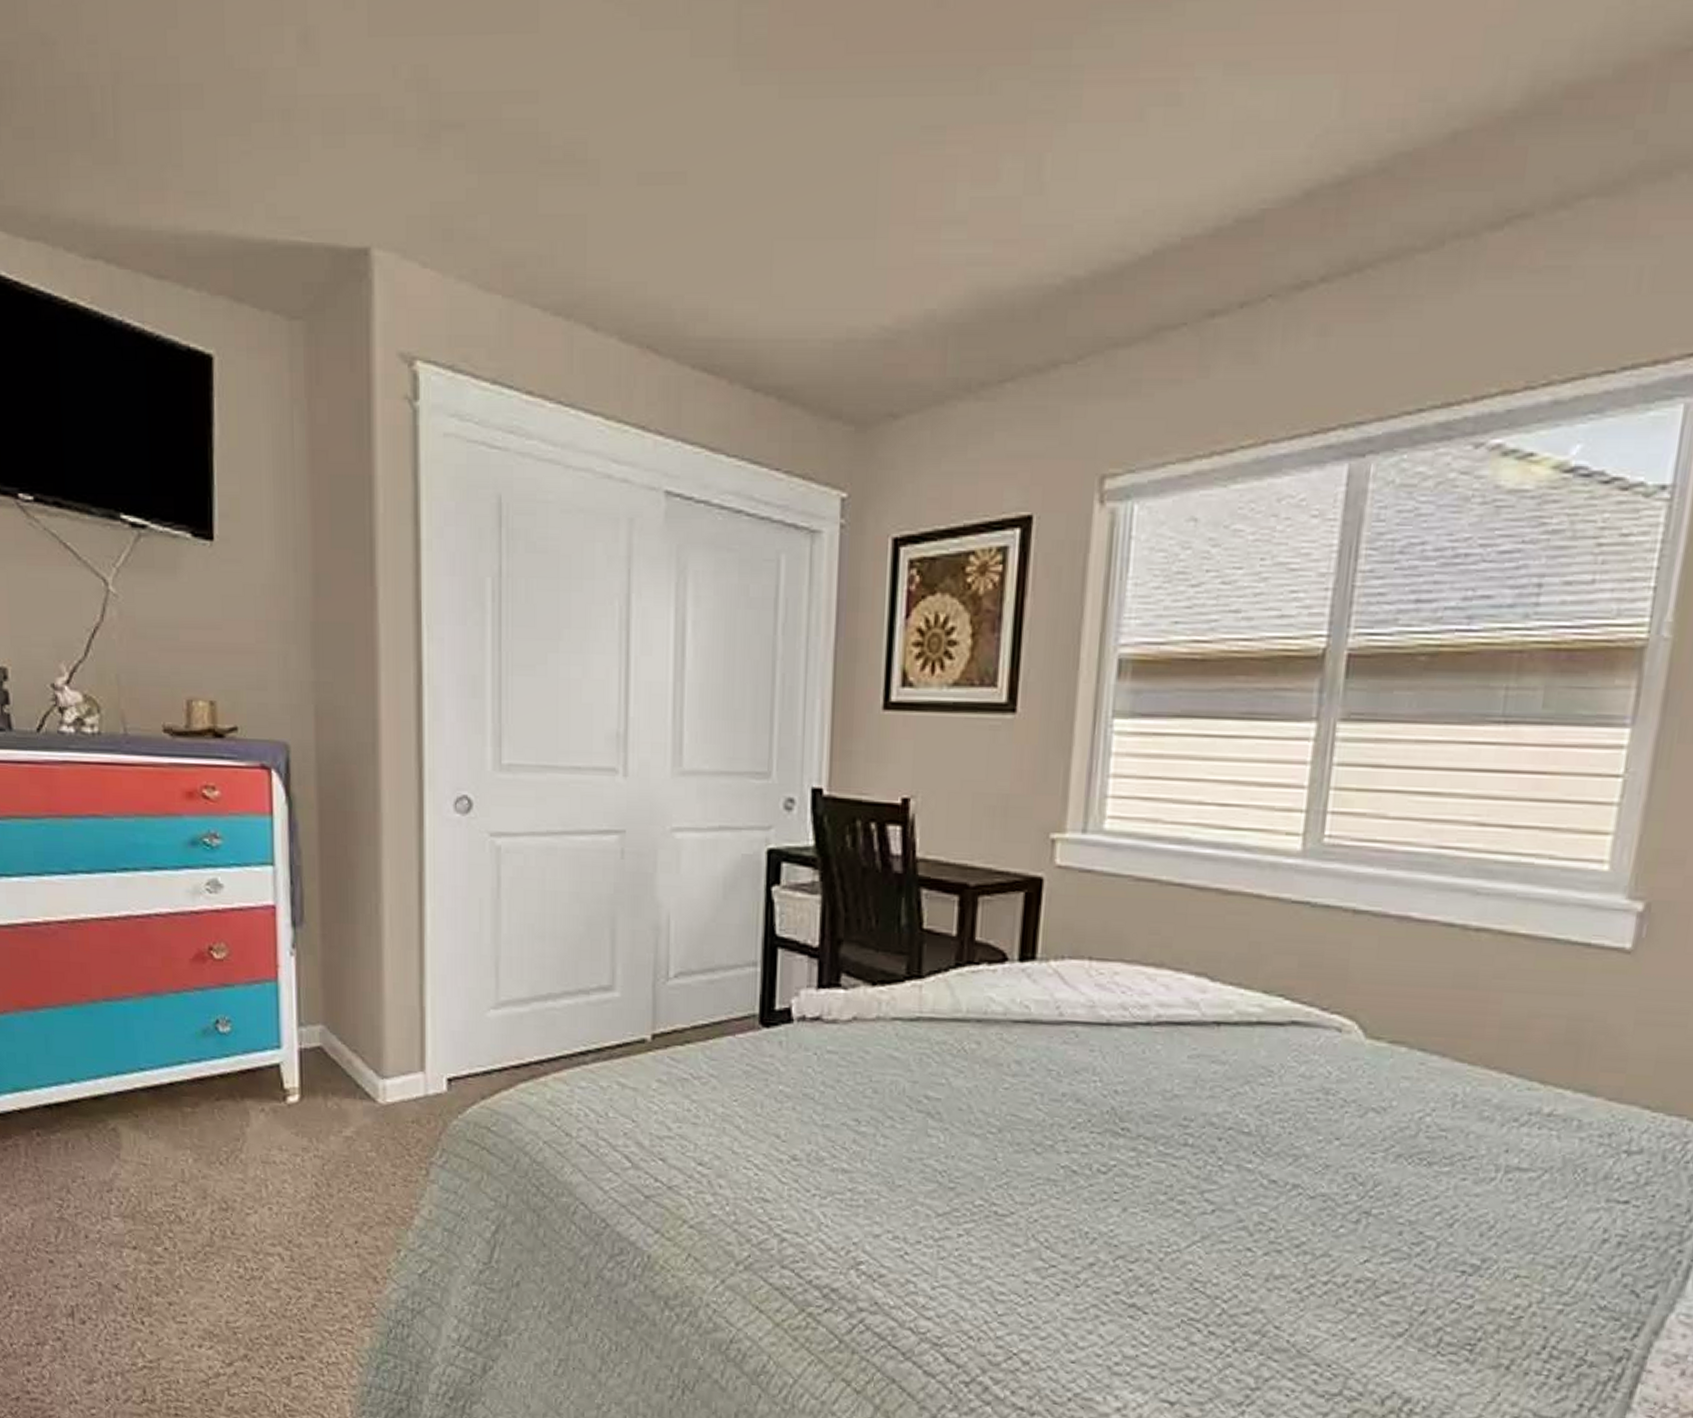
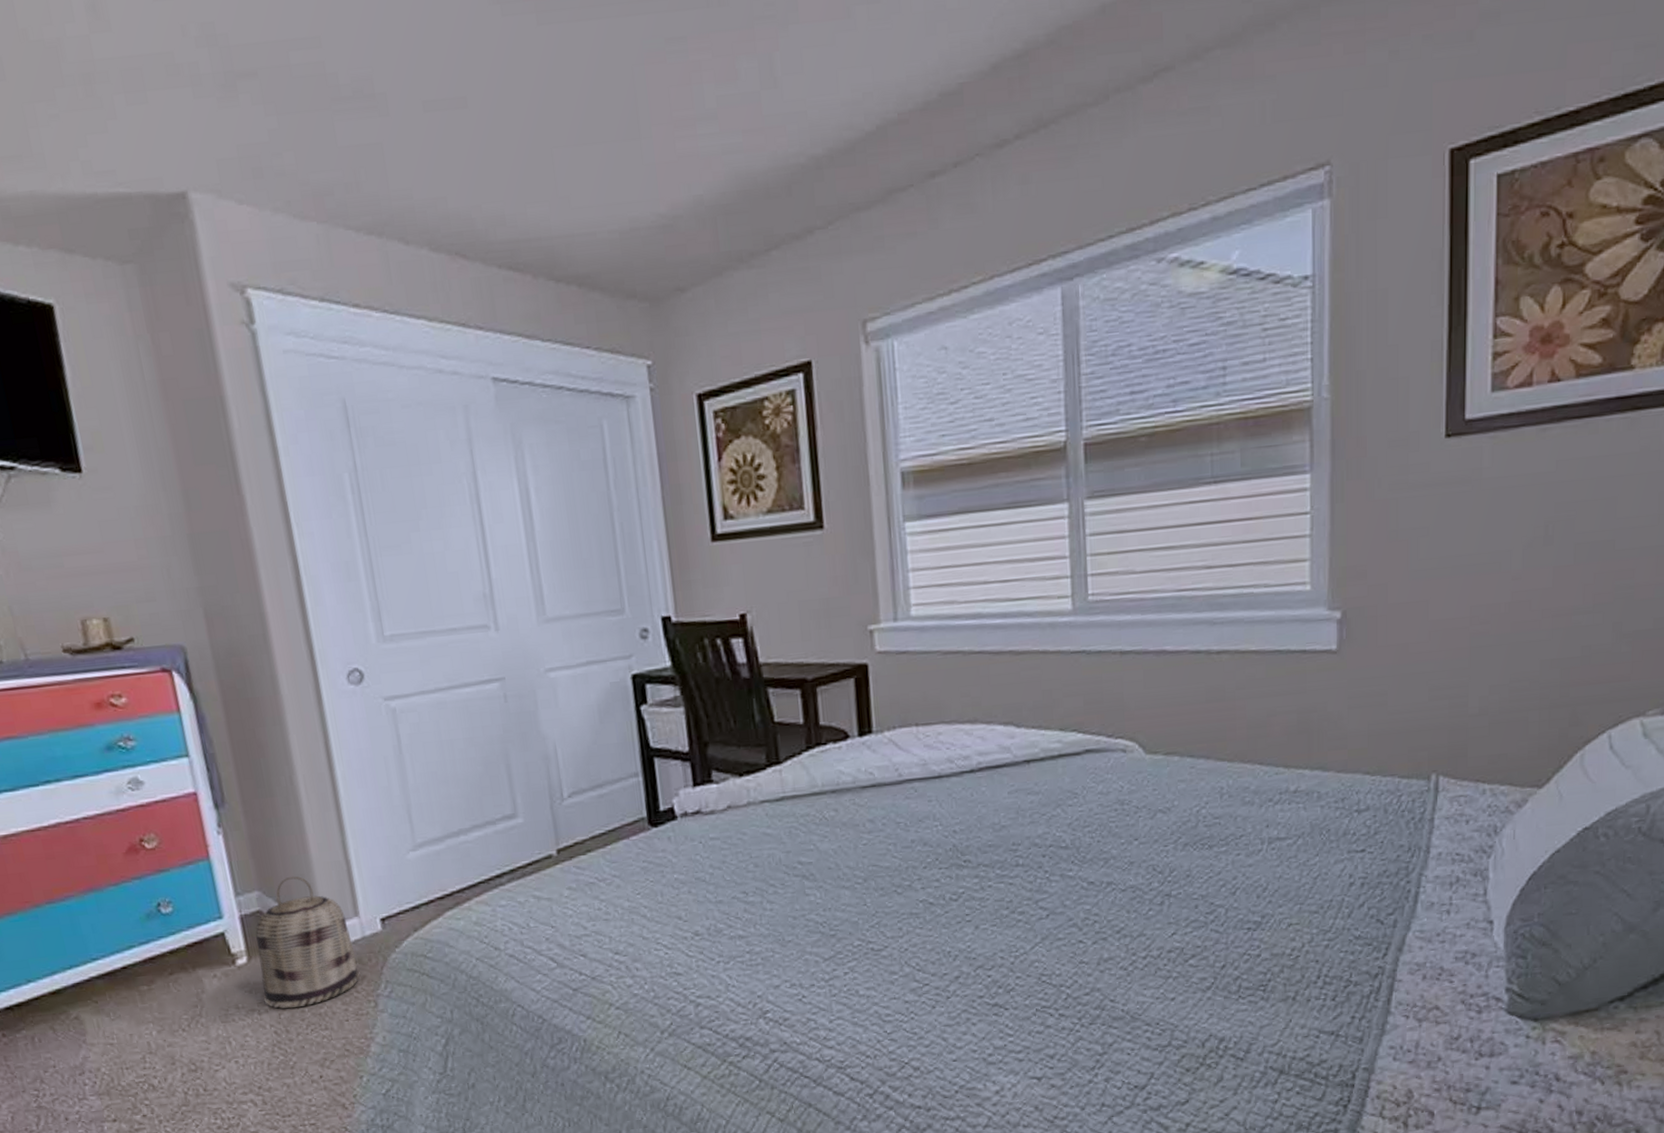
basket: none [309,1014,415,1161] -> present [255,876,360,1009]

